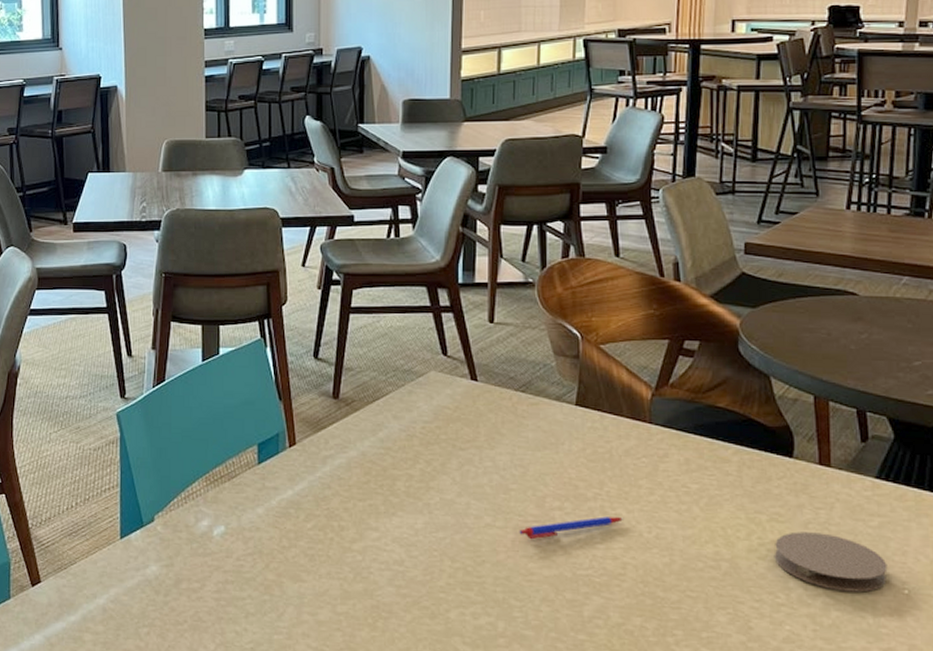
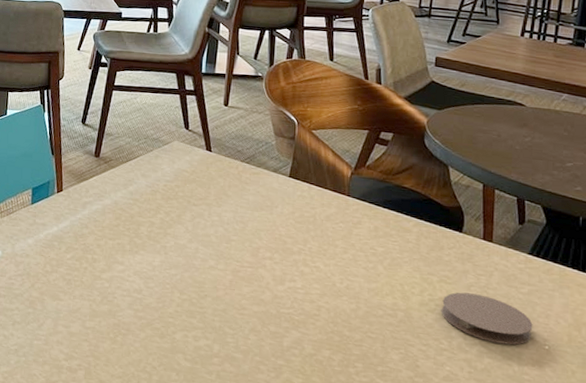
pen: present [519,516,624,540] -> none [236,267,322,282]

